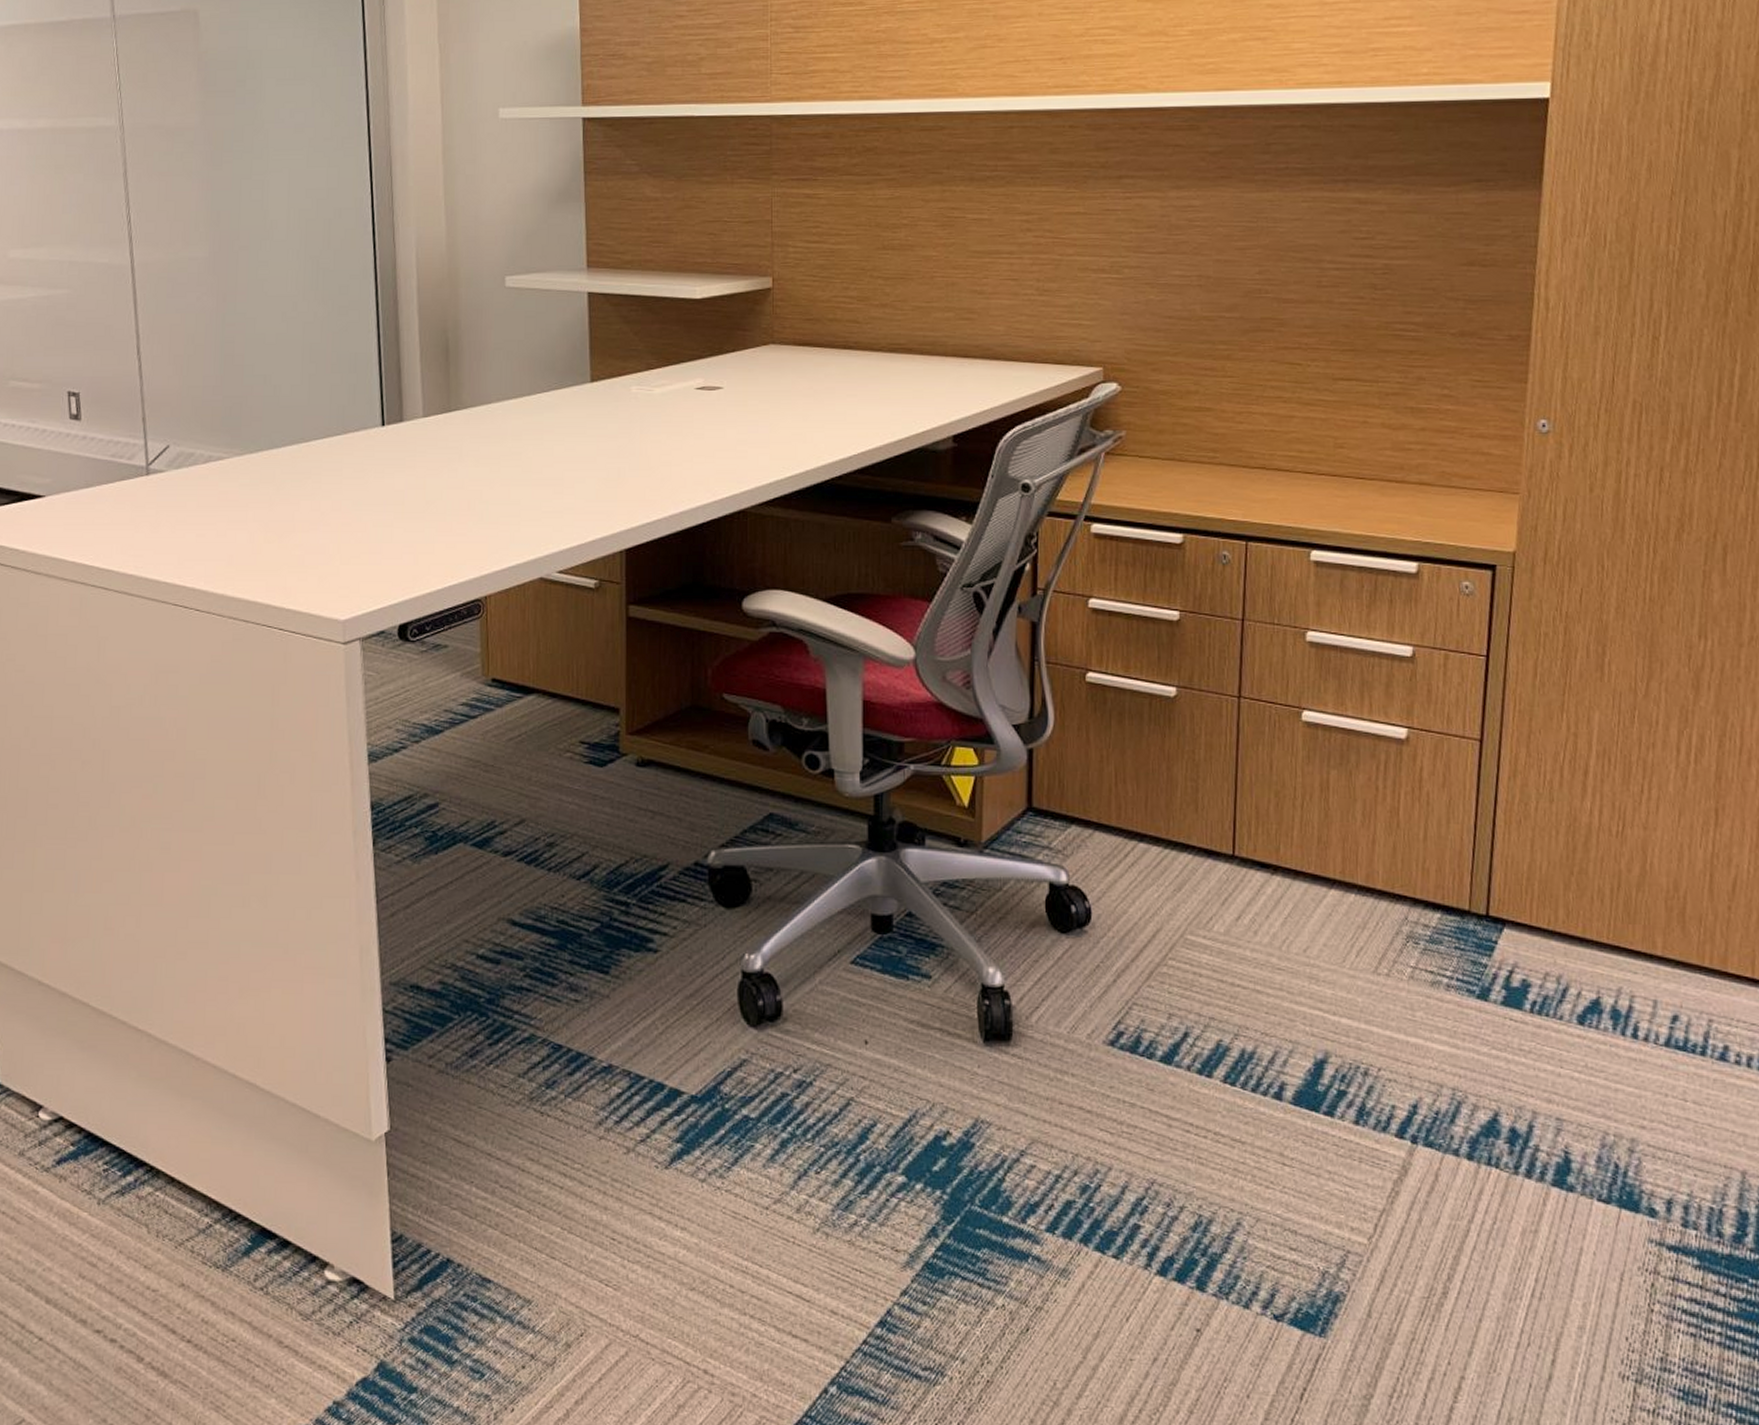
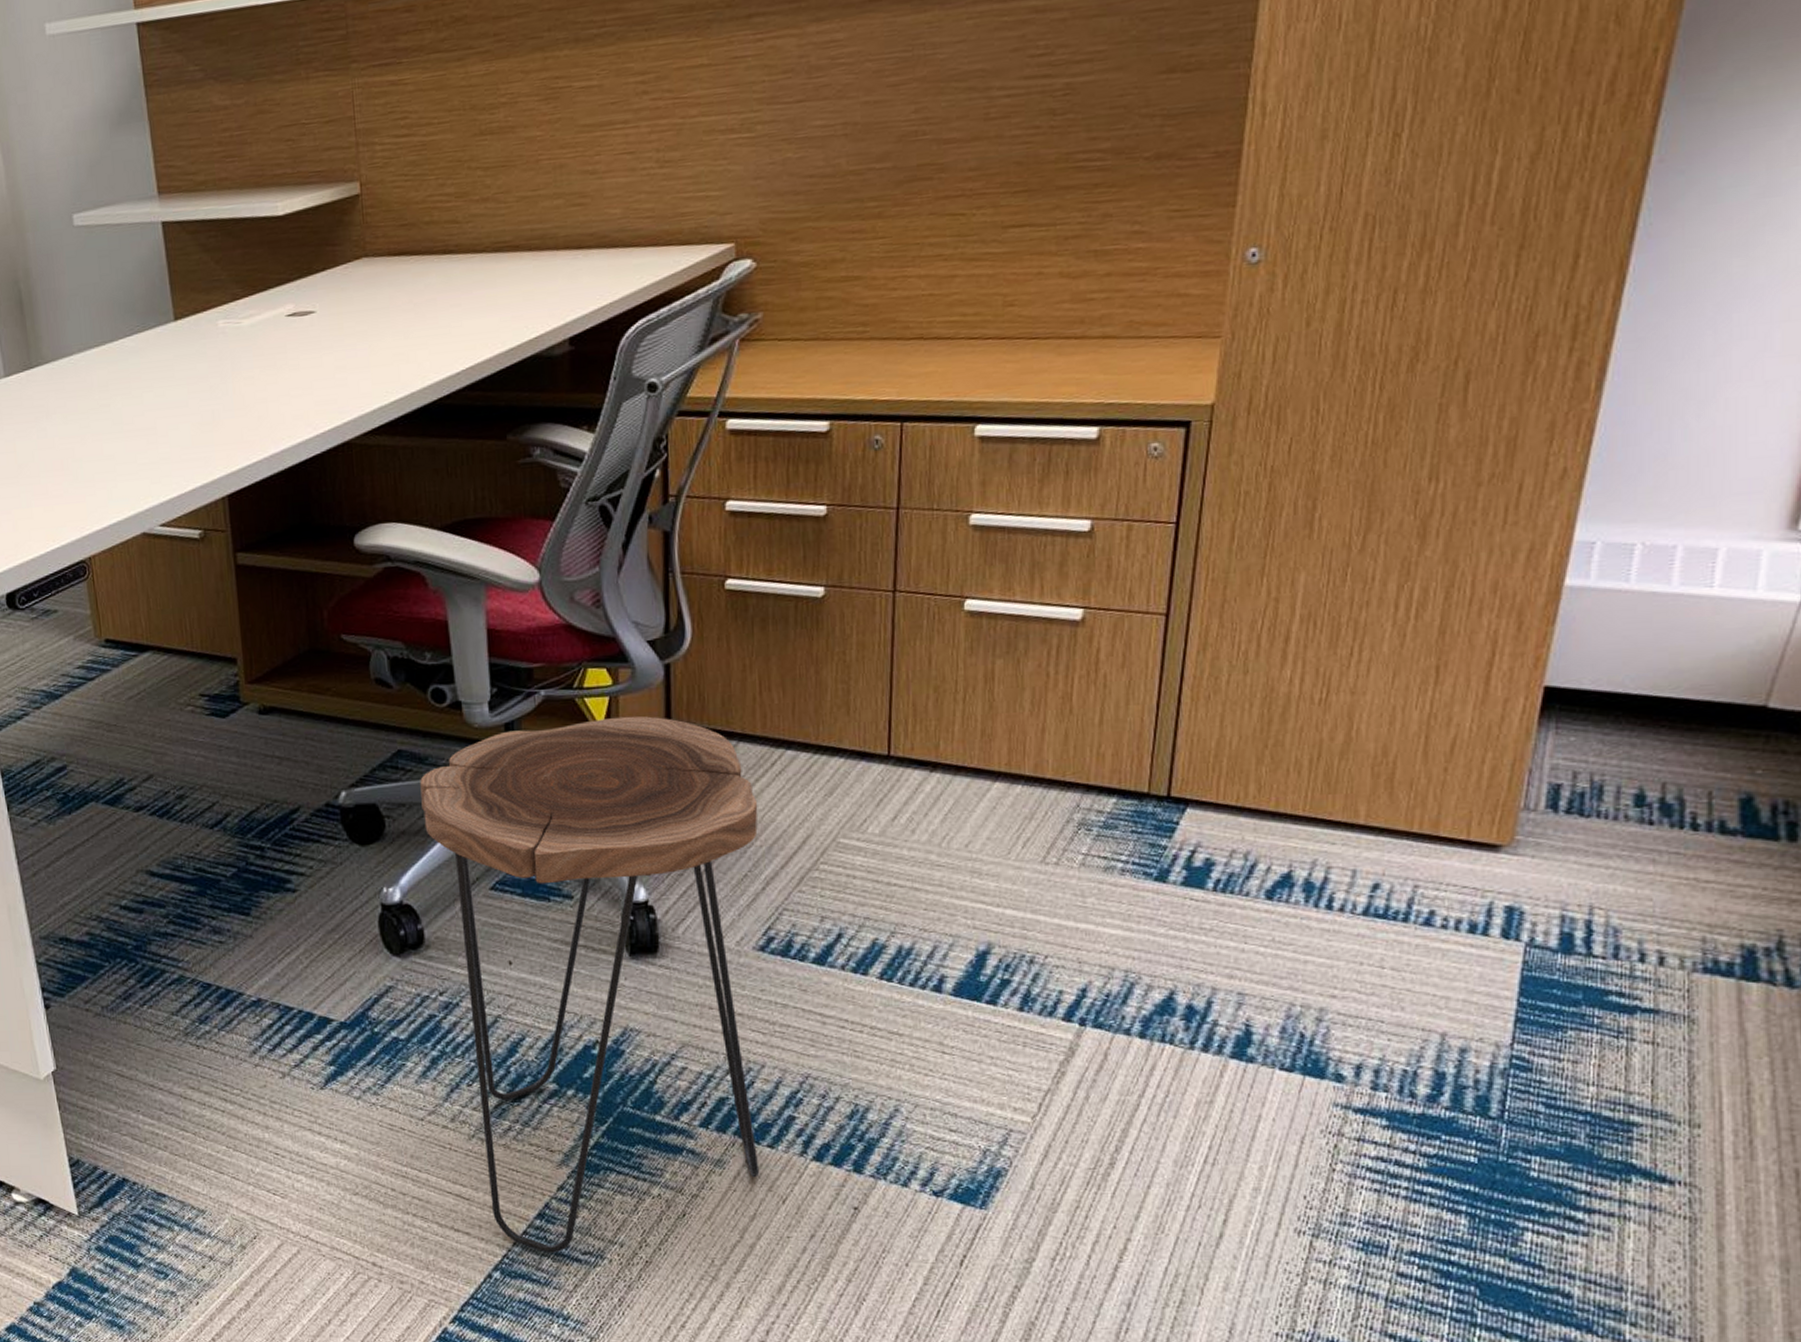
side table: none [789,797,1111,1367] -> present [420,716,760,1253]

